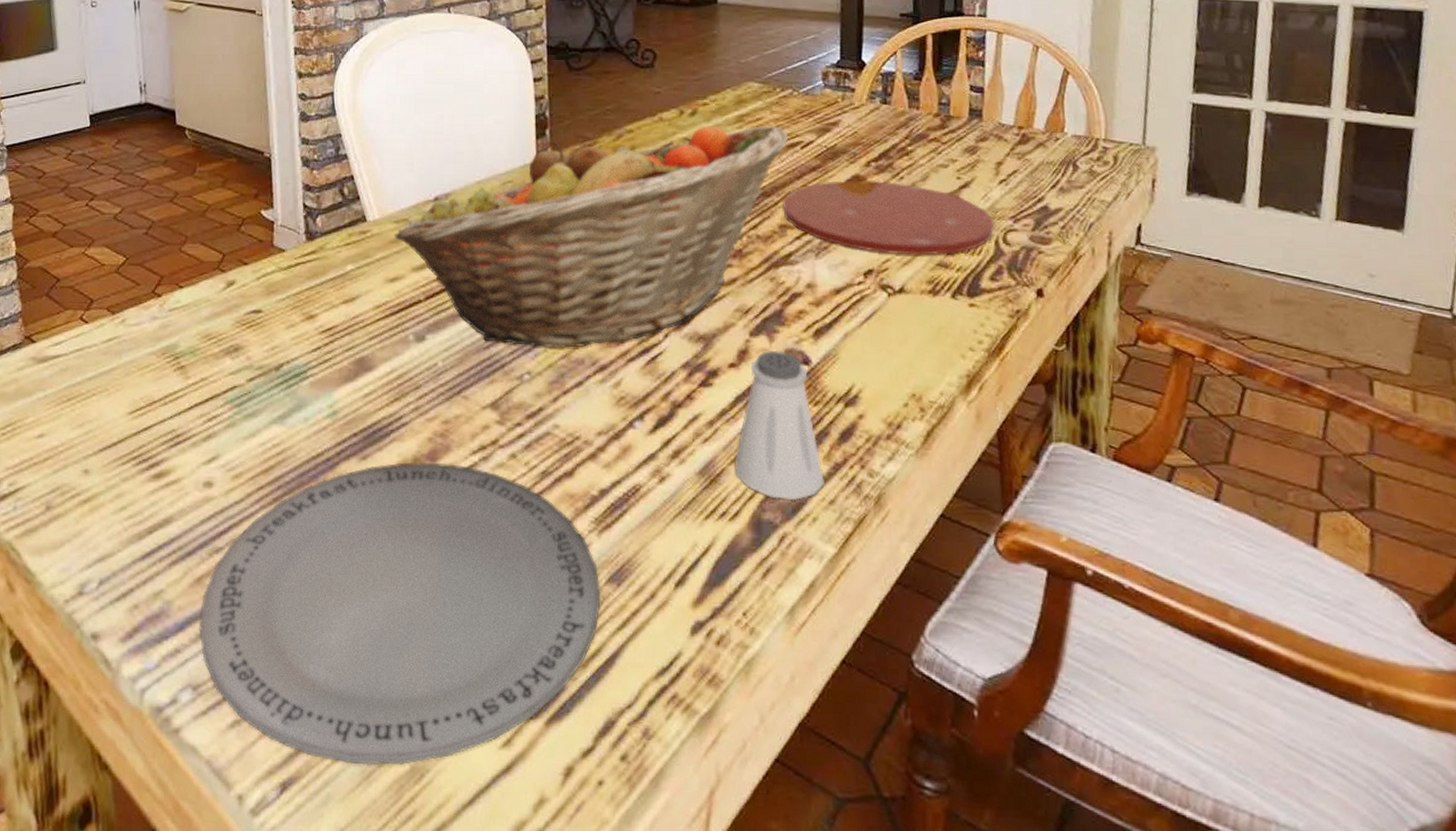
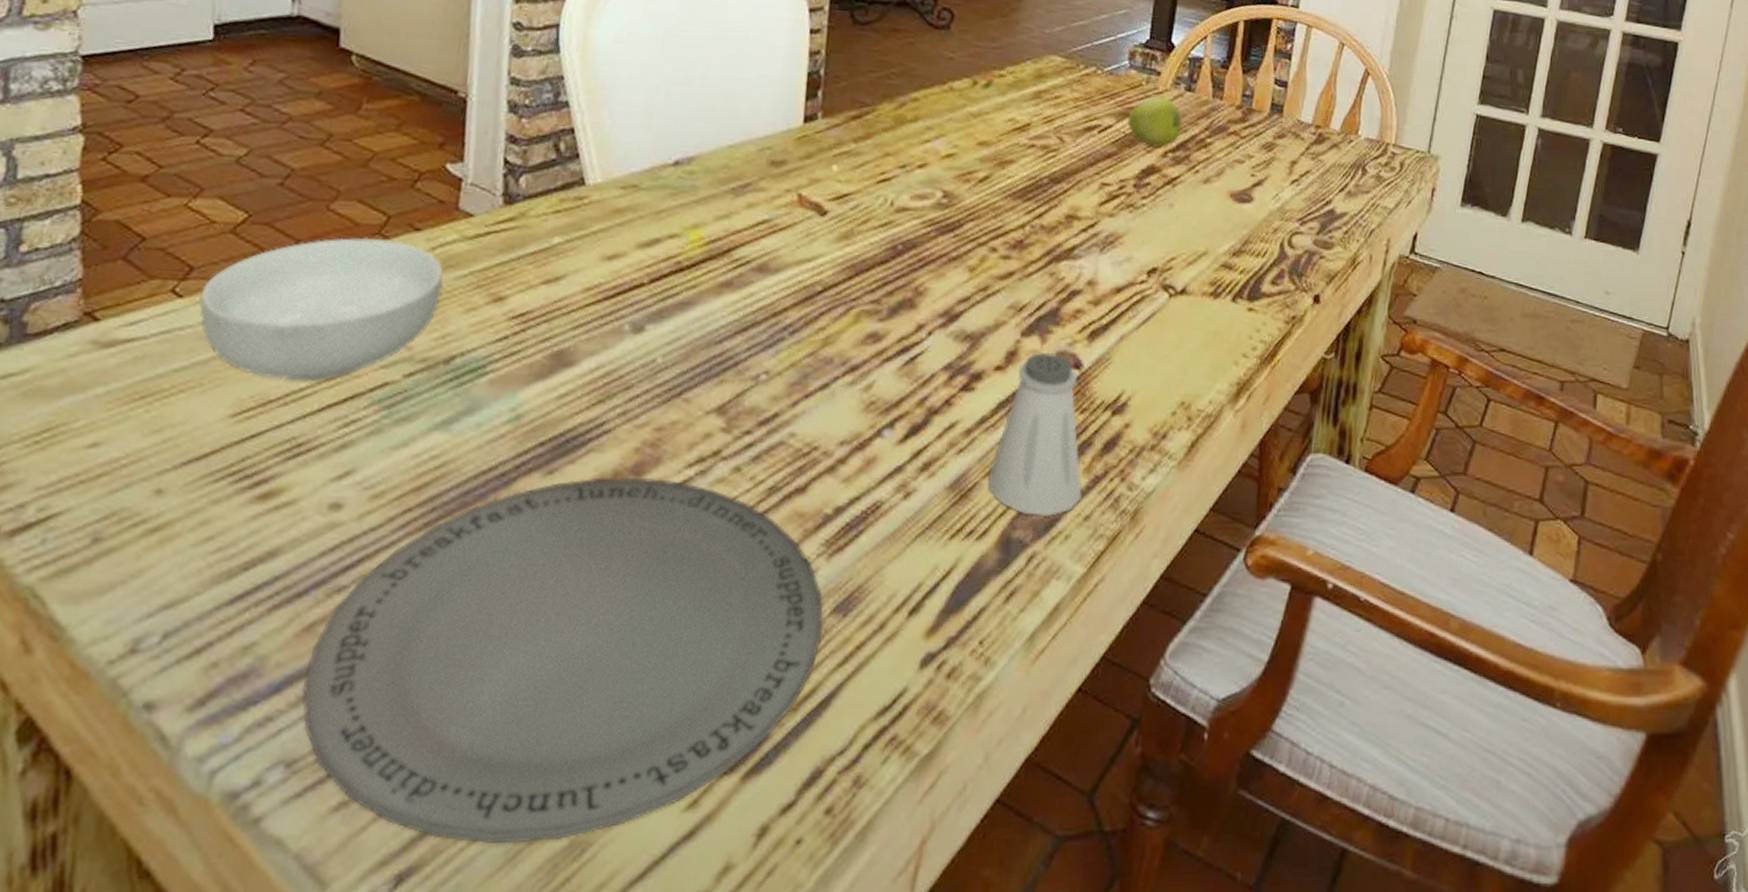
cereal bowl: none [99,271,268,386] -> present [199,237,443,382]
fruit basket: present [395,126,788,349] -> none [619,99,1086,345]
plate: present [782,180,995,256] -> none [1071,170,1282,256]
apple: none [828,111,883,159] -> present [1127,96,1183,148]

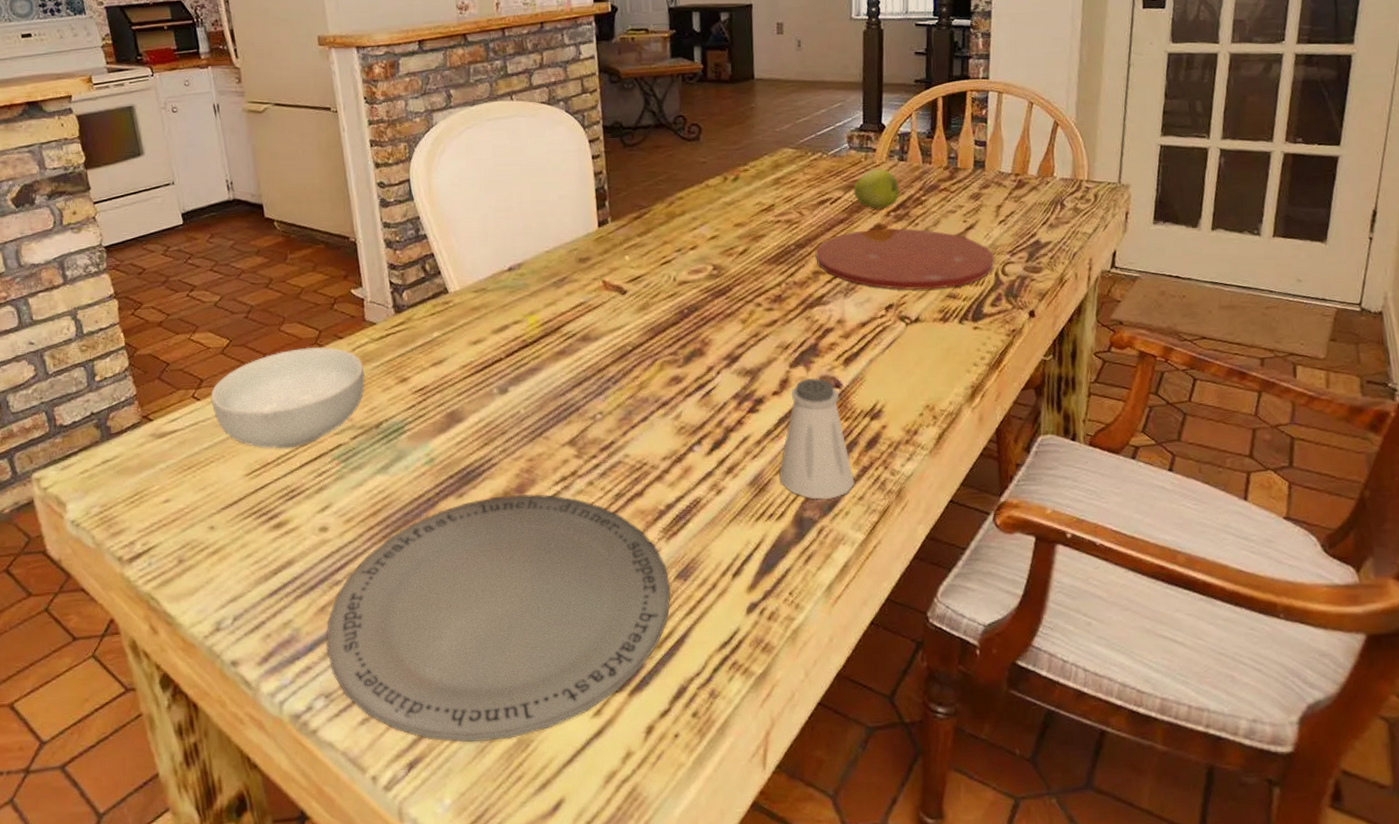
plate: none [1071,170,1282,256] -> present [815,228,995,290]

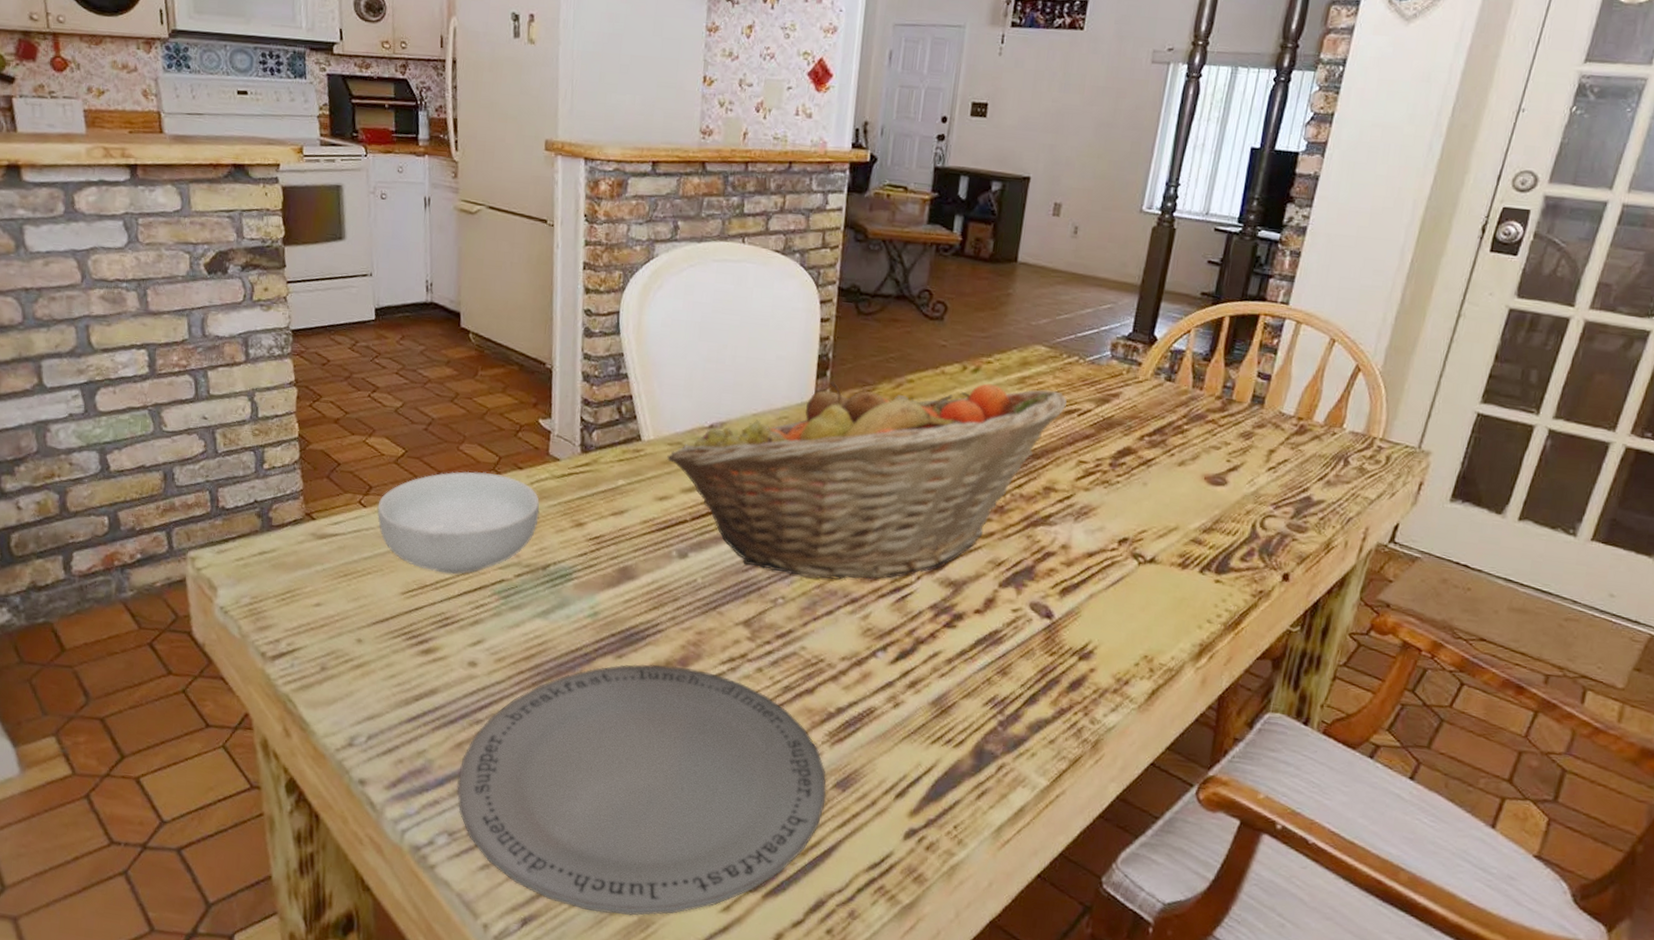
fruit basket: none [475,186,819,391] -> present [667,381,1067,580]
saltshaker: present [779,377,855,500] -> none [965,602,1049,737]
plate: present [815,228,995,290] -> none [1050,450,1256,533]
apple: present [853,168,900,210] -> none [1106,385,1161,432]

